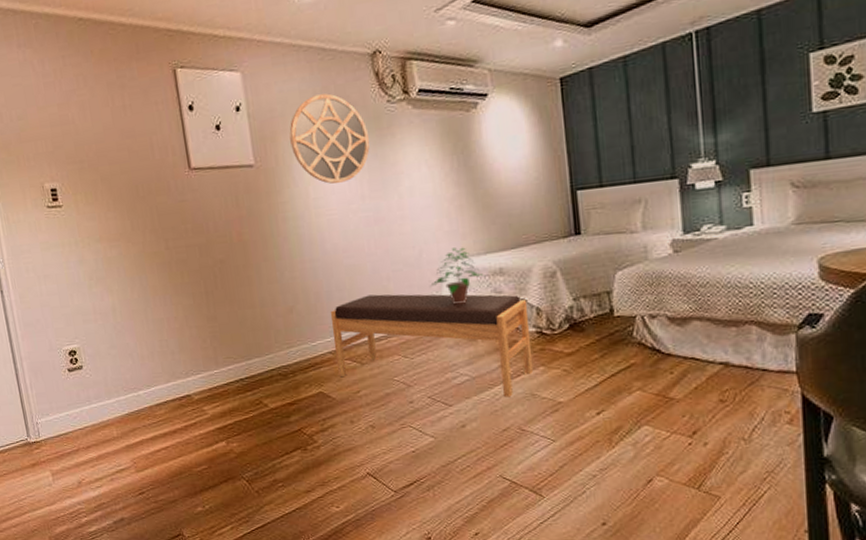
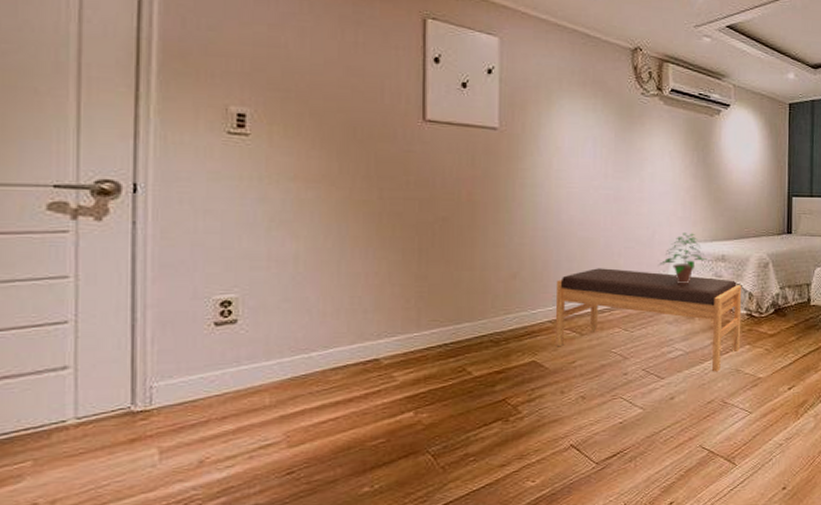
home mirror: present [289,93,370,184] -> none [541,74,620,159]

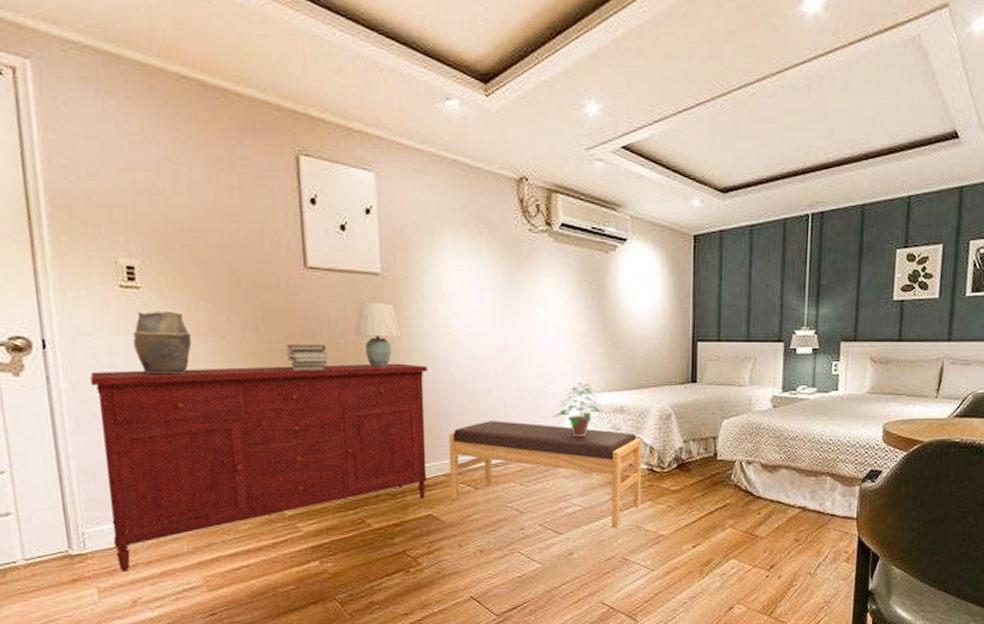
sideboard: none [183,212,539,429] -> present [90,363,427,572]
vase: none [236,157,299,221] -> present [133,310,192,375]
book stack: none [396,193,441,219] -> present [285,344,329,370]
table lamp: none [468,155,515,216] -> present [354,303,401,368]

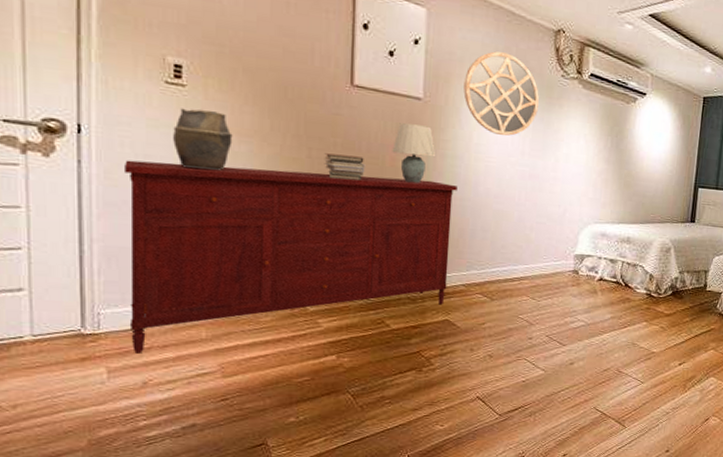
home mirror: none [423,211,508,304] -> present [463,51,540,136]
bench: present [448,421,642,528] -> none [466,239,644,344]
potted plant: present [553,383,607,437] -> none [567,213,615,261]

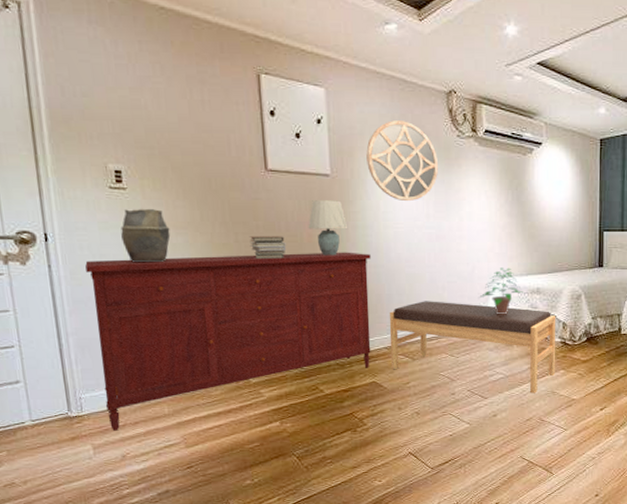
bench: none [466,239,644,344] -> present [389,301,556,394]
potted plant: none [567,213,615,261] -> present [479,268,525,315]

